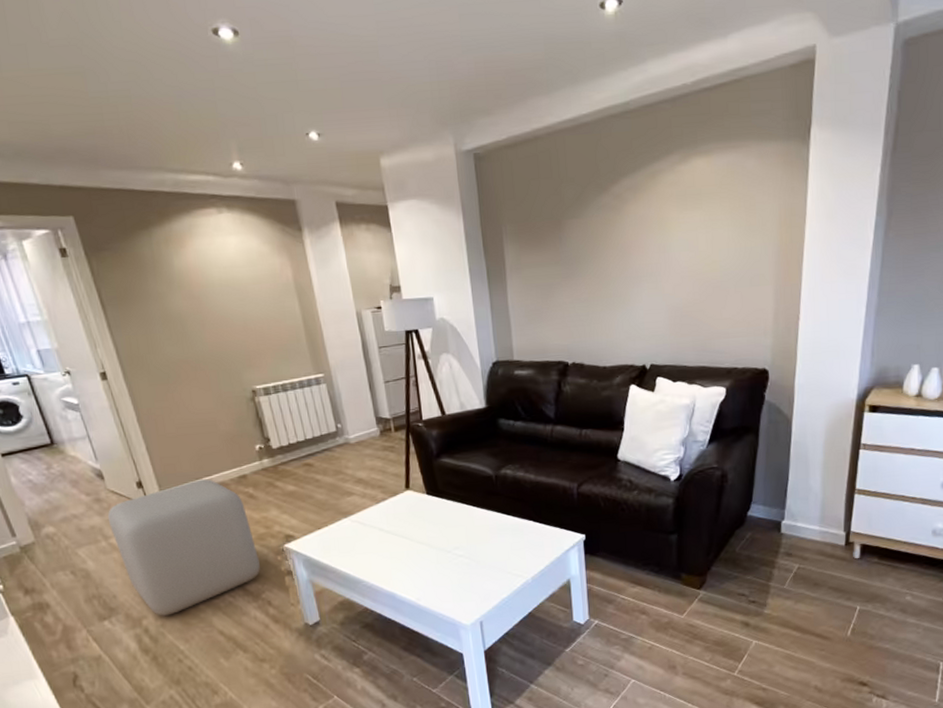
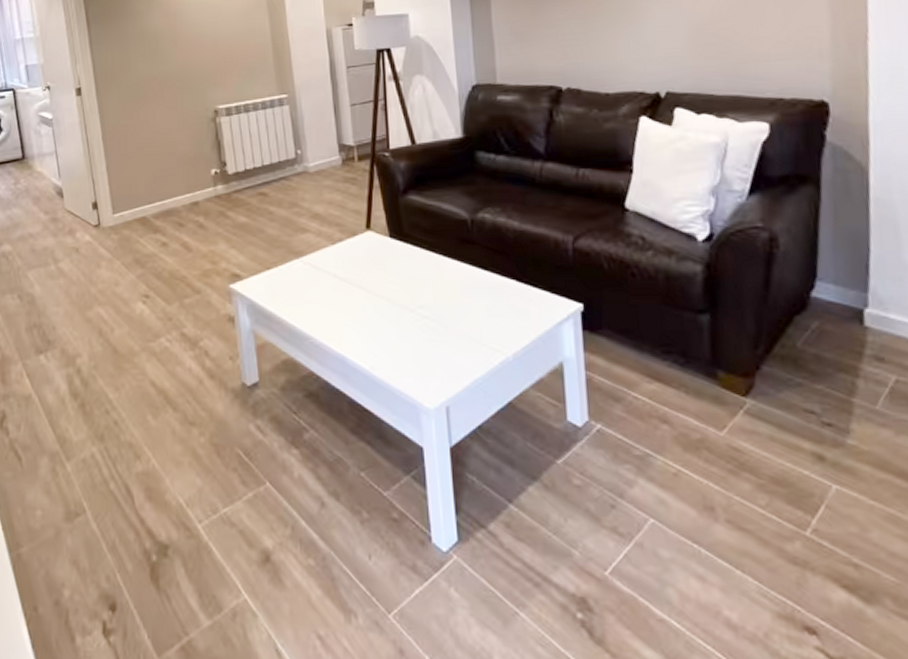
pouf: present [107,479,260,616] -> none [60,204,201,356]

